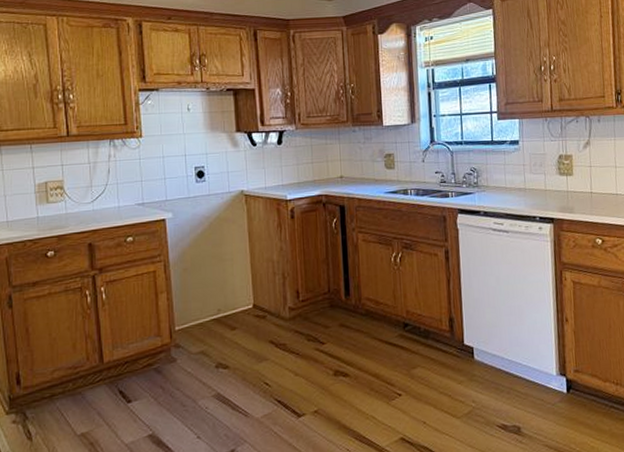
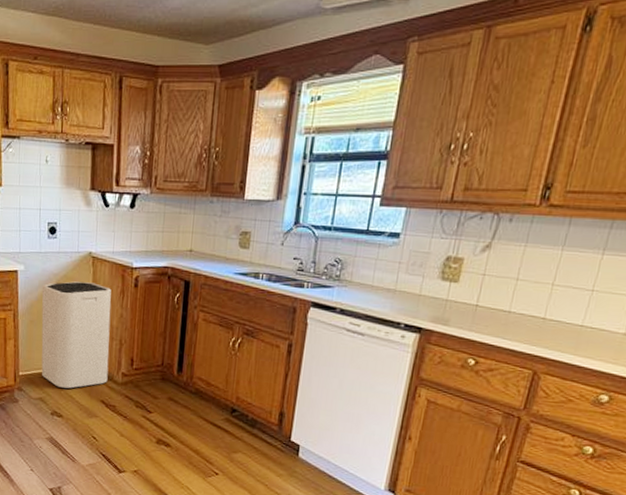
trash can: none [193,220,274,337] -> present [41,281,111,389]

